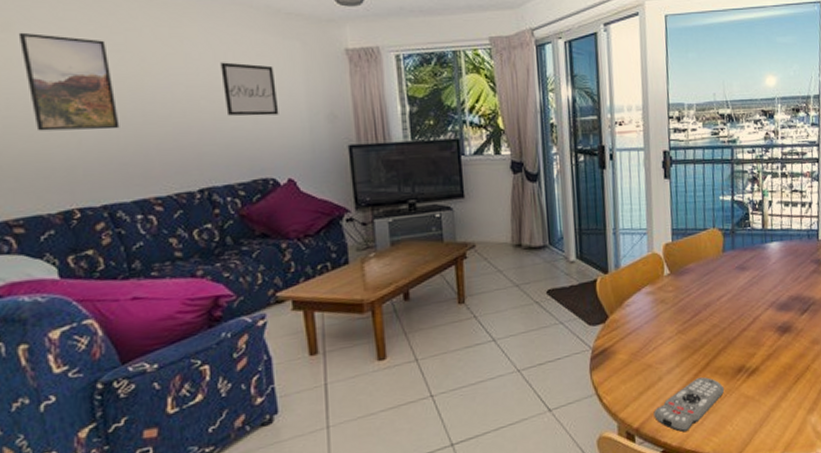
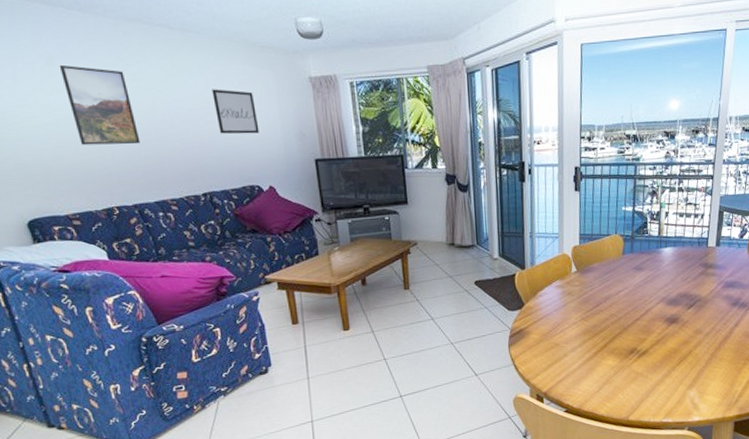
remote control: present [653,377,725,433] -> none [559,356,619,398]

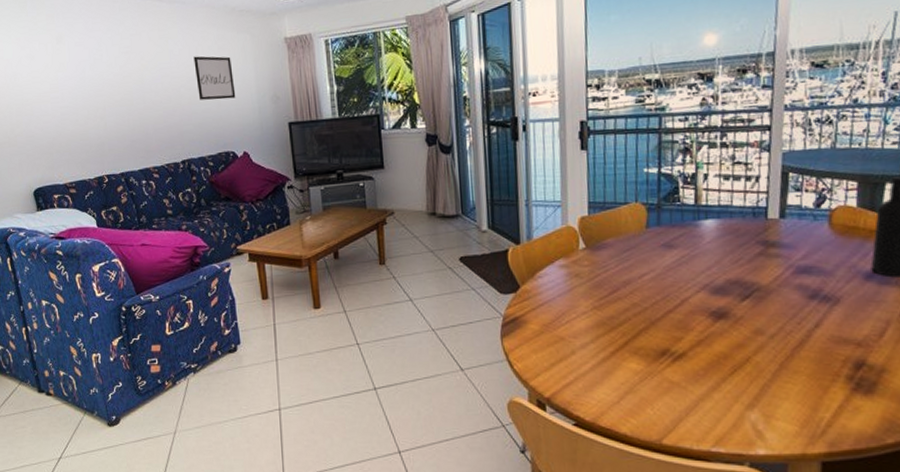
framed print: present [59,64,141,146] -> none [66,43,129,117]

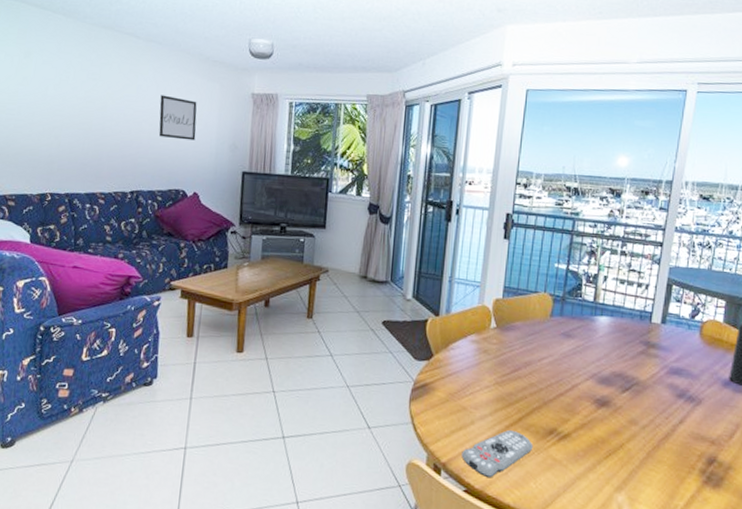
remote control: none [566,356,645,409] -> present [461,430,534,479]

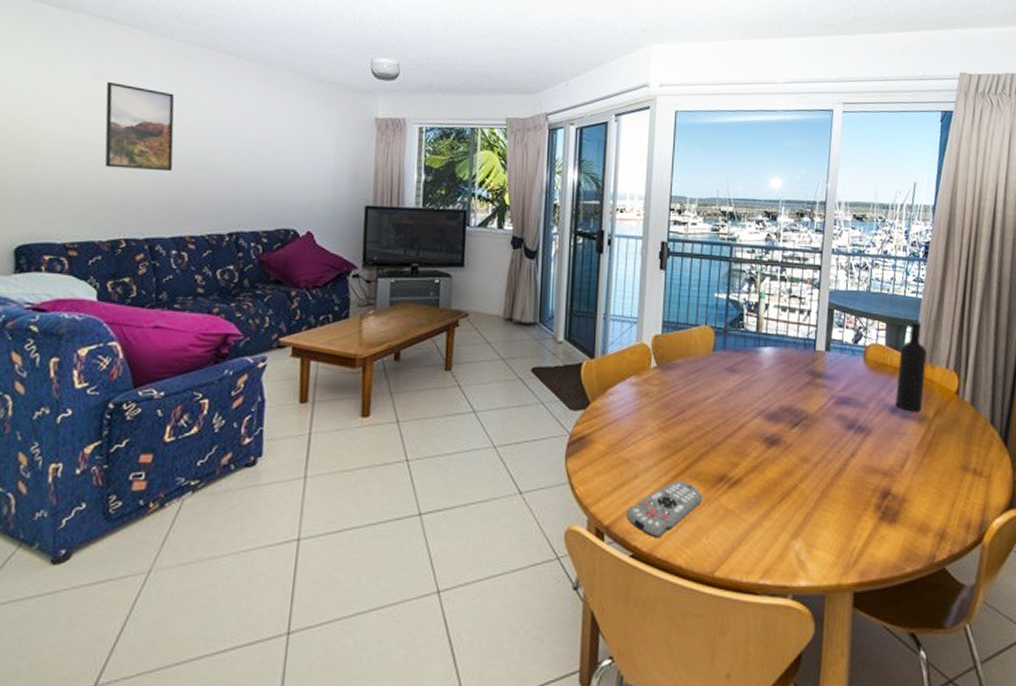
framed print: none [34,59,87,138] -> present [104,81,175,172]
wall art: present [158,95,197,141] -> none [263,121,311,172]

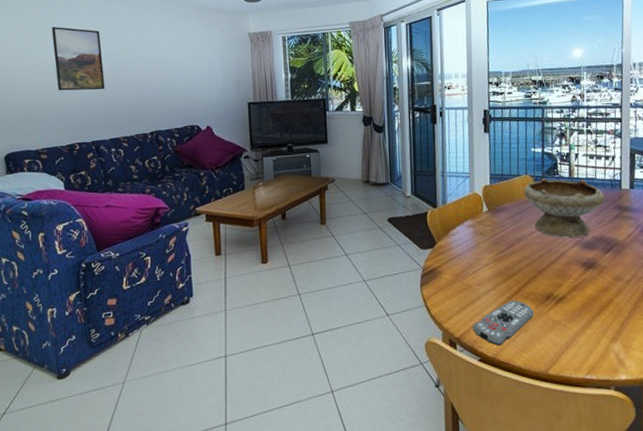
bowl: none [701,331,796,406] -> present [523,178,605,238]

